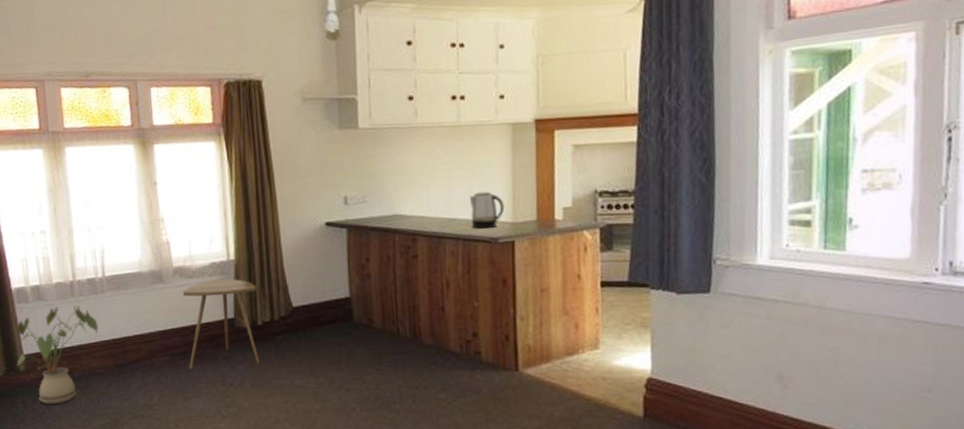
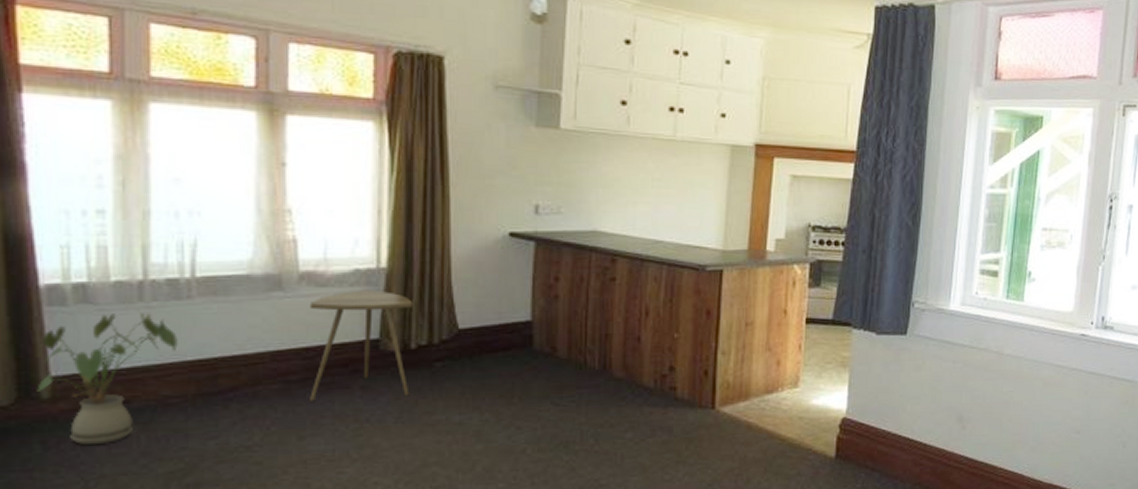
kettle: present [469,191,505,229] -> none [678,214,716,254]

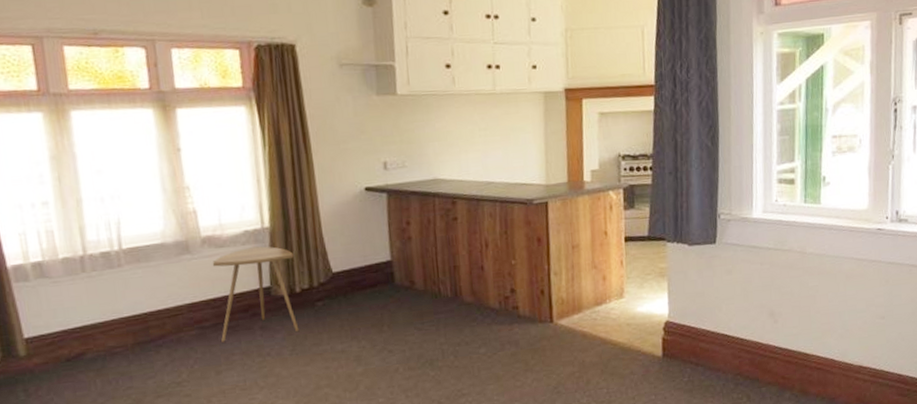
house plant: present [37,313,178,446] -> none [14,281,116,391]

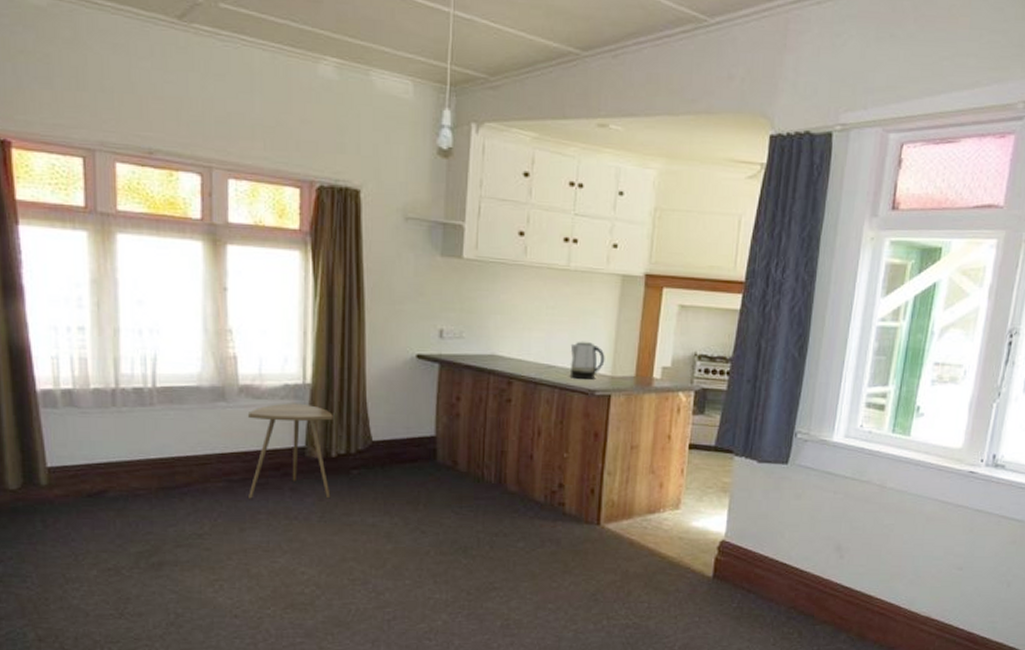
kettle: none [505,155,539,191] -> present [569,341,605,379]

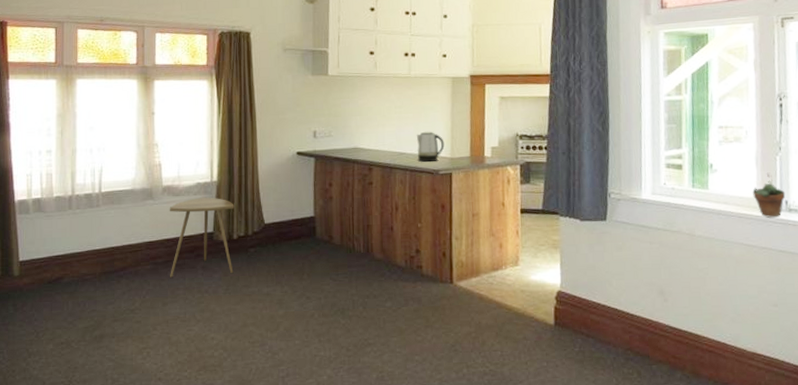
succulent plant: none [958,421,995,473] -> present [752,172,786,218]

